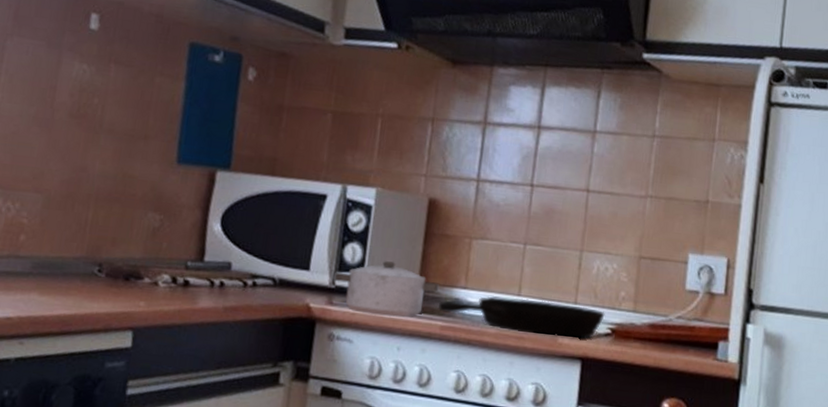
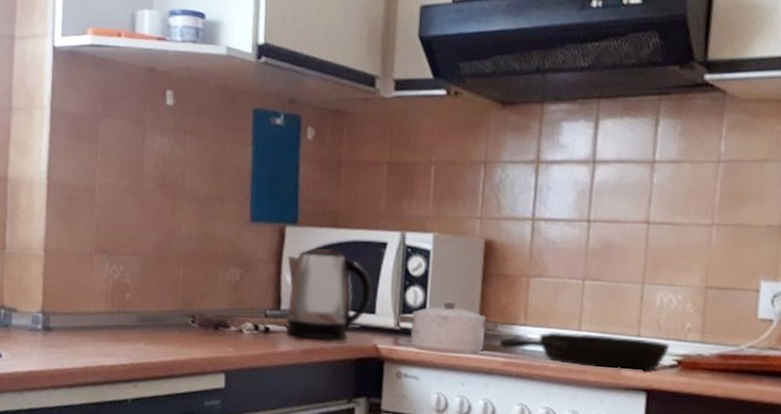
kettle: none [208,196,307,300] -> present [286,248,372,343]

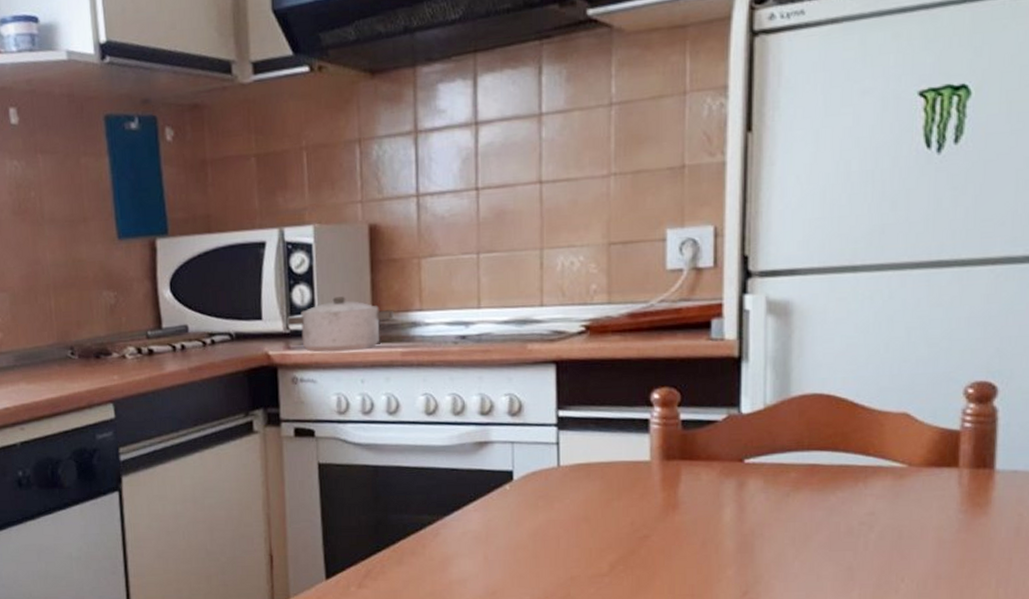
kettle: present [286,248,372,343] -> none [162,257,256,358]
frying pan: present [500,332,670,371] -> none [396,308,576,346]

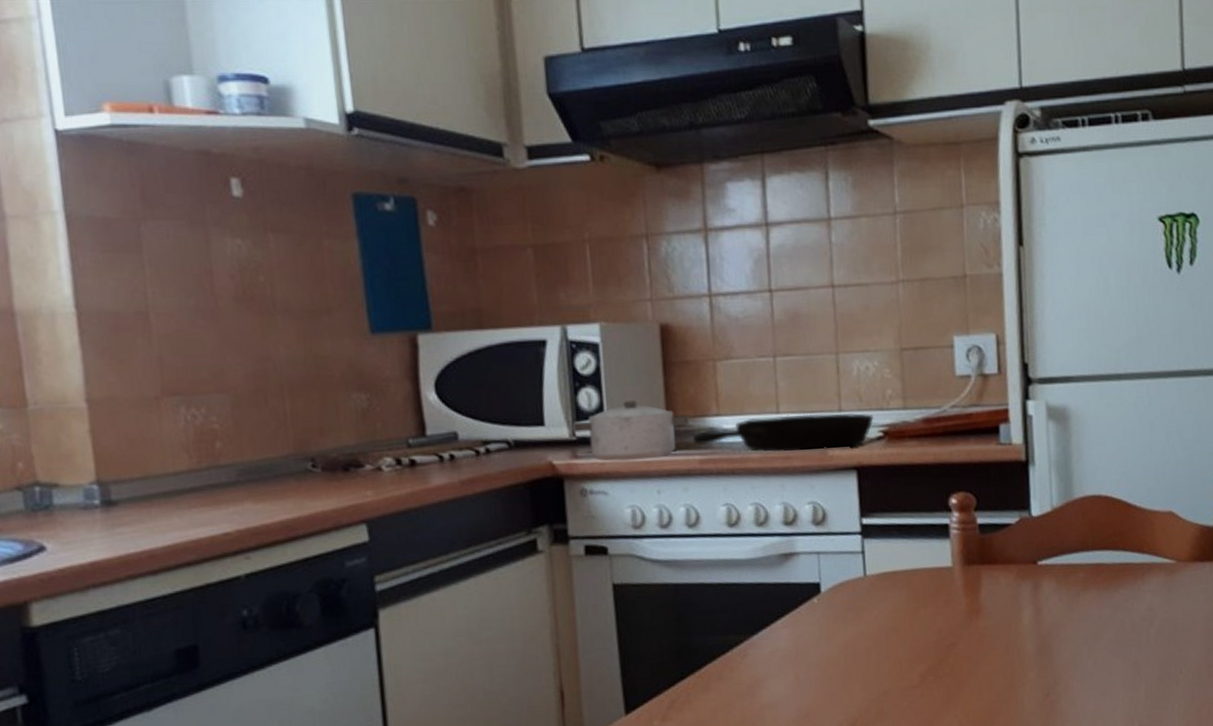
frying pan: none [396,308,576,346] -> present [693,413,874,453]

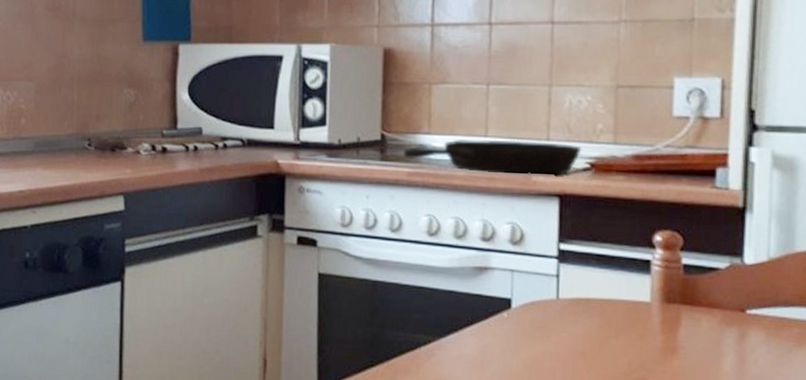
cooking pot: present [572,400,691,462] -> none [297,114,403,168]

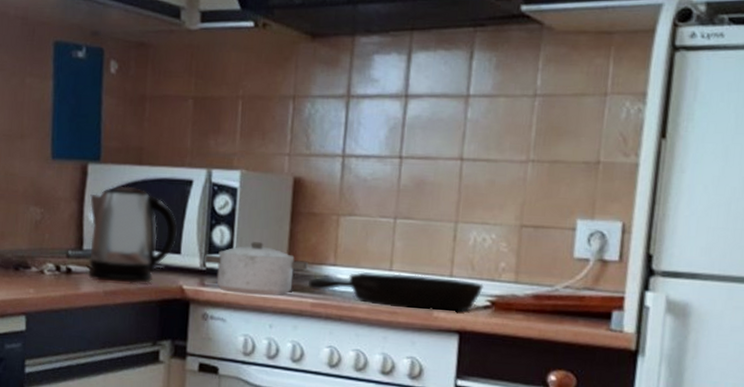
kettle: none [182,64,270,161] -> present [88,186,177,284]
cooking pot: none [297,114,403,168] -> present [203,242,309,296]

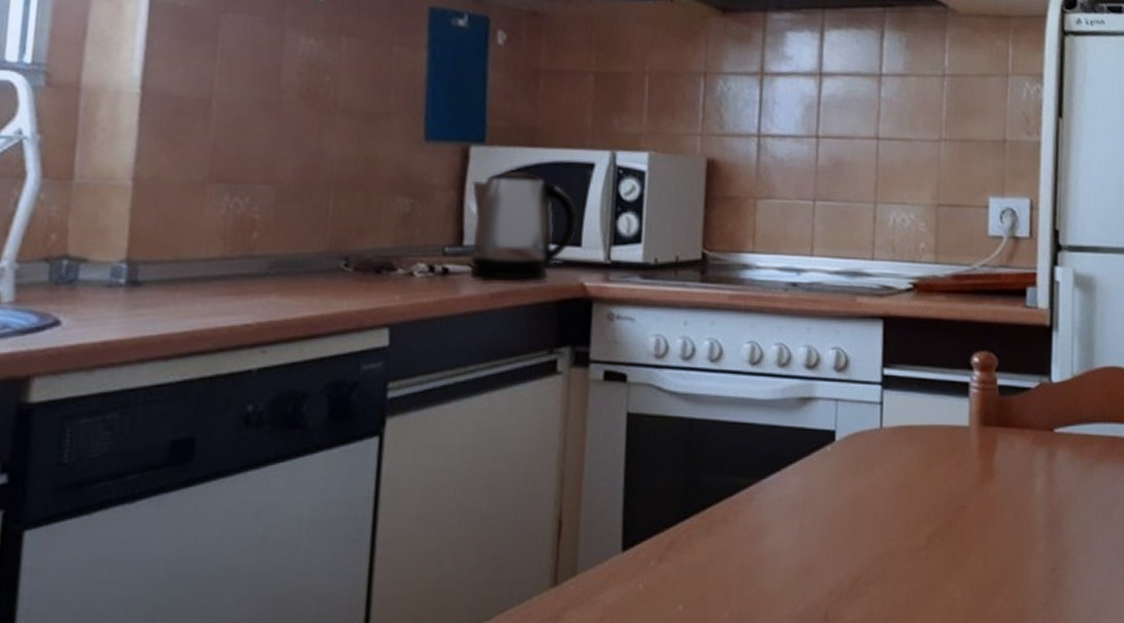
cooking pot: present [203,242,309,296] -> none [608,230,726,290]
frying pan: present [308,272,484,312] -> none [726,258,905,297]

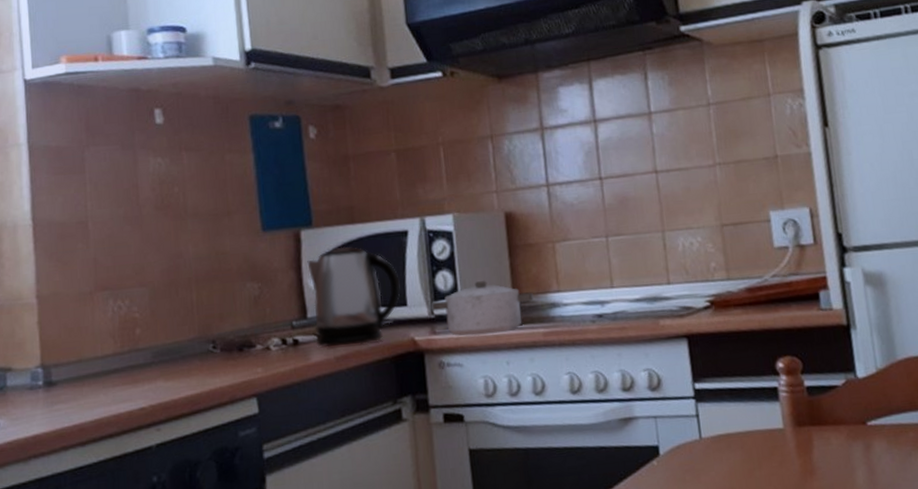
cooking pot: none [608,230,726,290] -> present [430,281,535,336]

